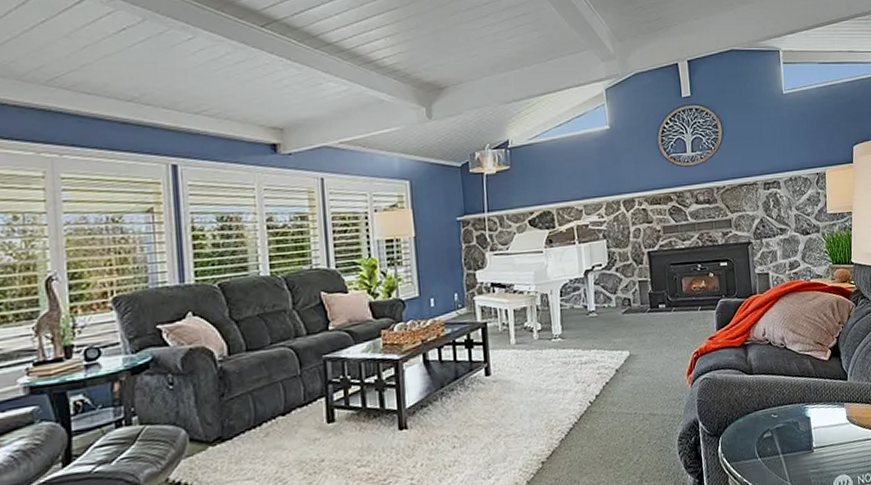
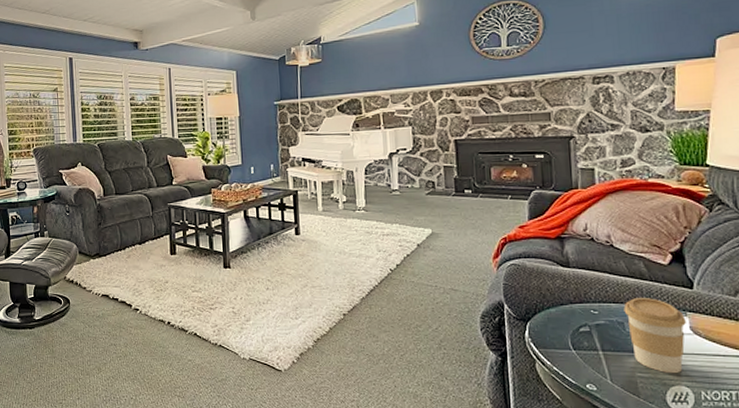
coffee cup: none [797,394,844,465] -> present [623,298,686,374]

